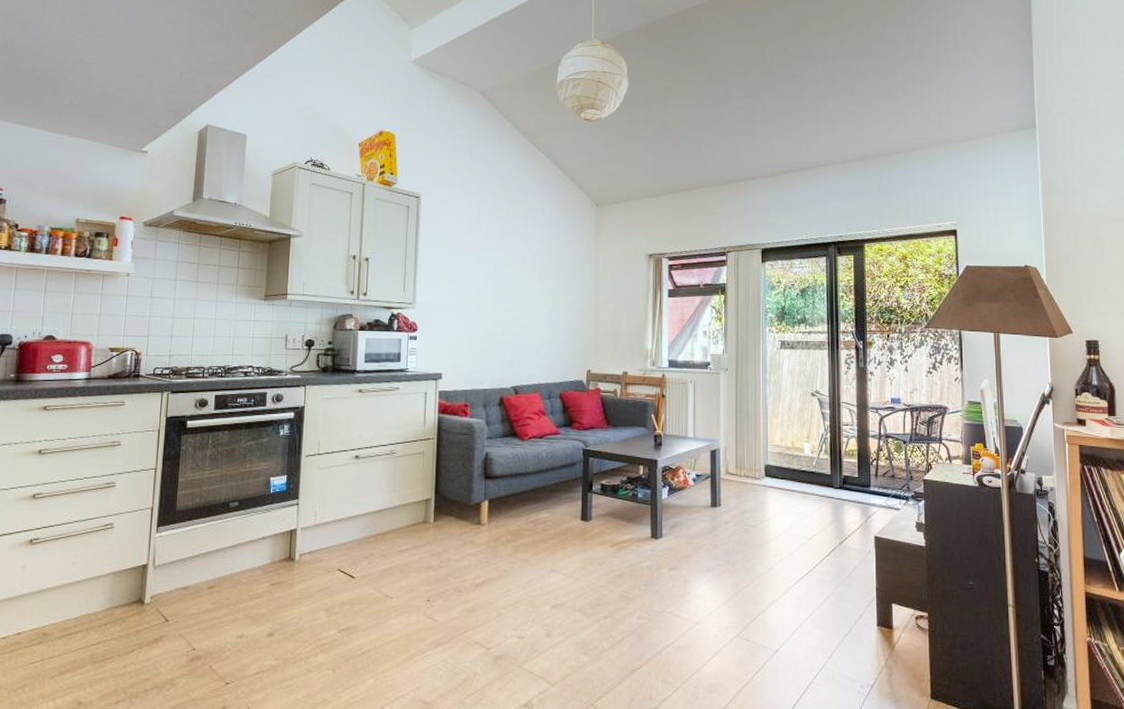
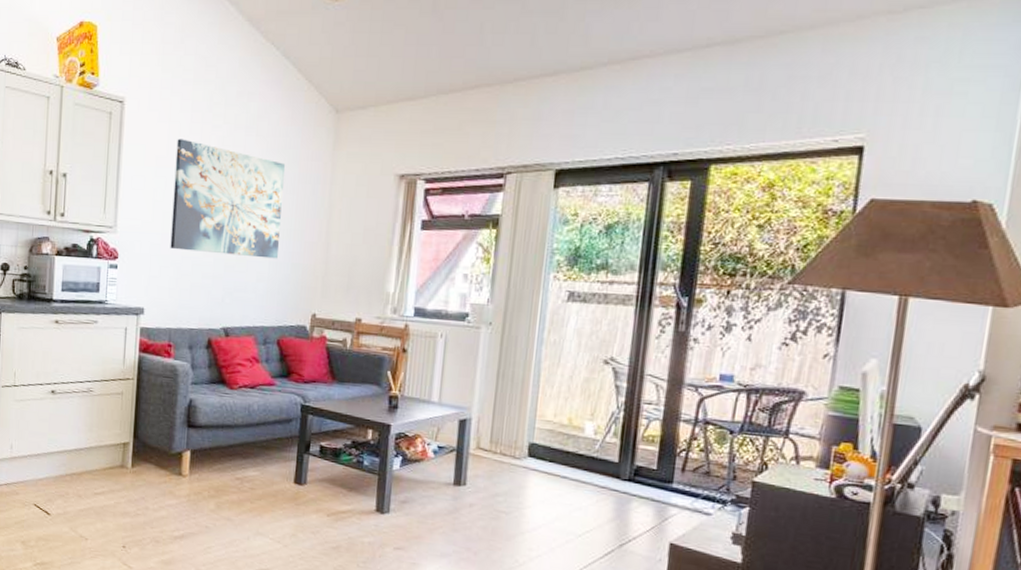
wall art: none [464,227,558,325] -> present [170,139,285,259]

